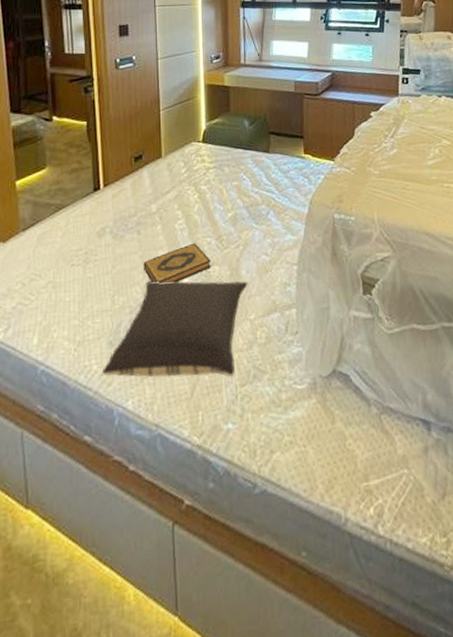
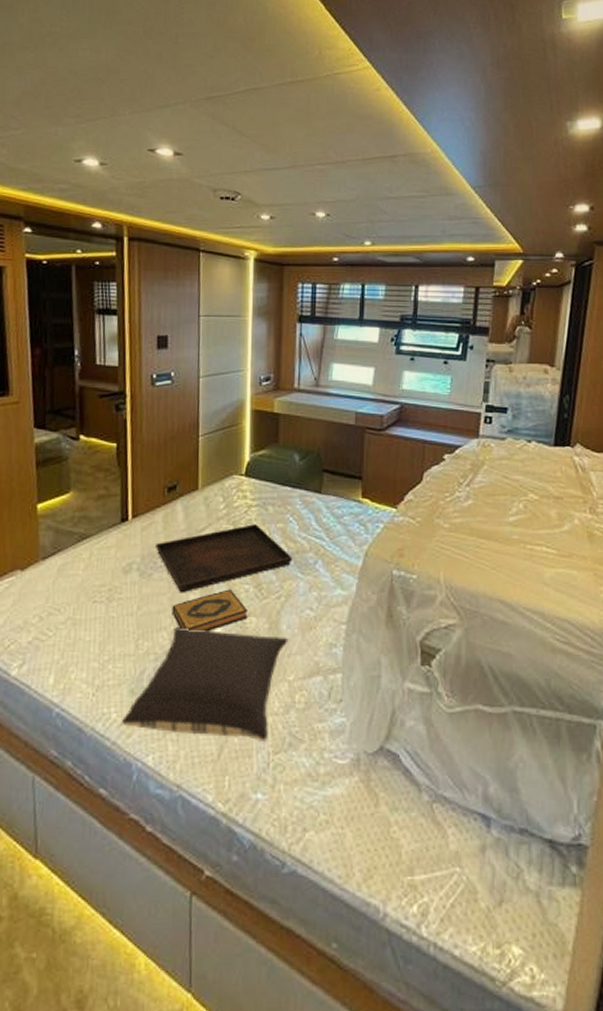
serving tray: none [126,184,248,251] -> present [156,524,293,593]

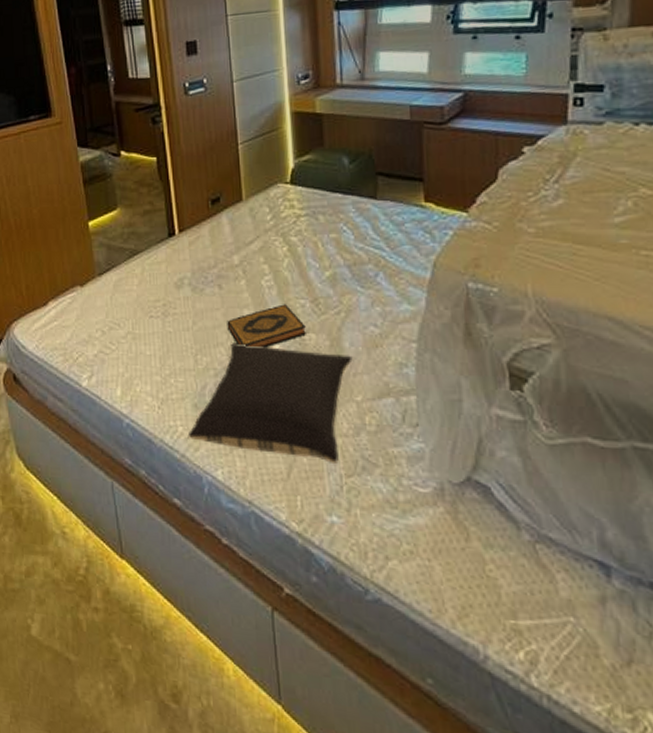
serving tray: present [156,524,293,593] -> none [205,235,350,308]

